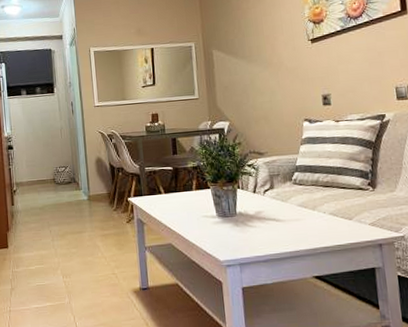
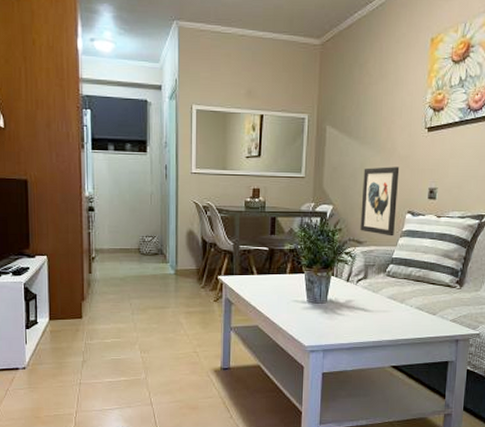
wall art: none [254,79,294,145] -> present [360,167,400,237]

